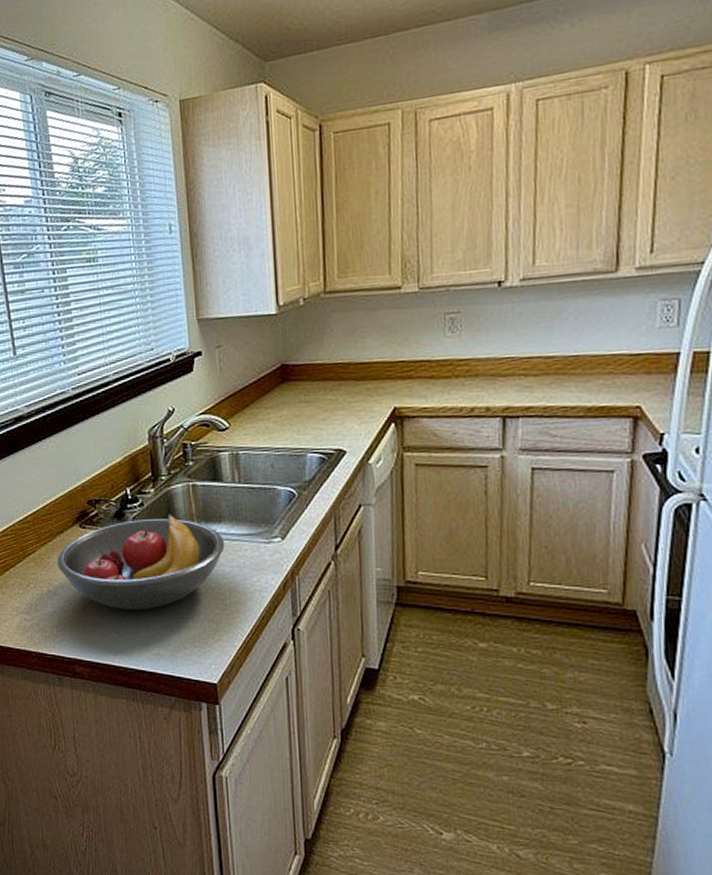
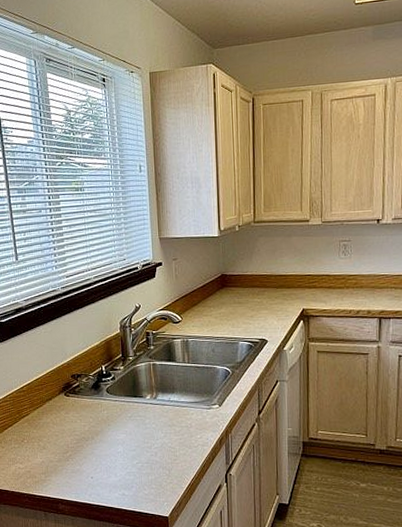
fruit bowl: present [57,514,225,610] -> none [46,386,177,460]

